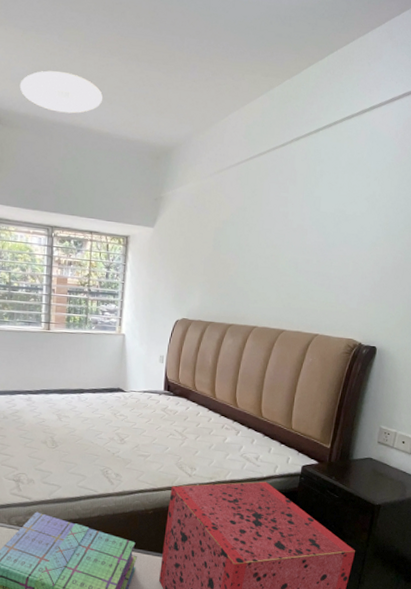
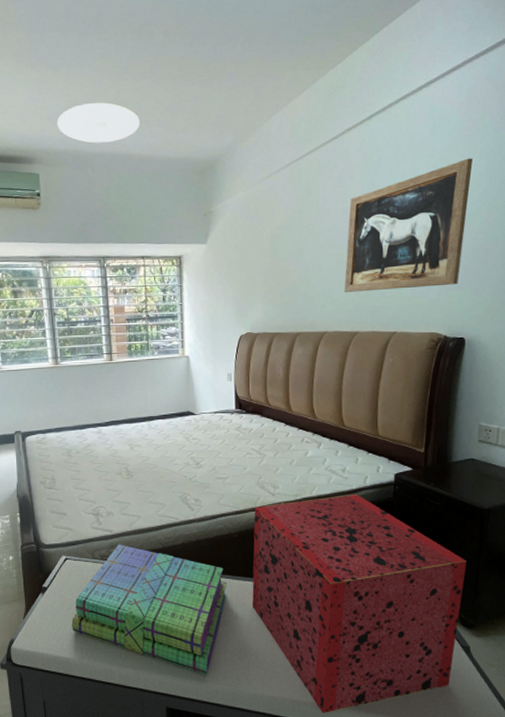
wall art: none [275,183,401,297] -> present [343,158,473,292]

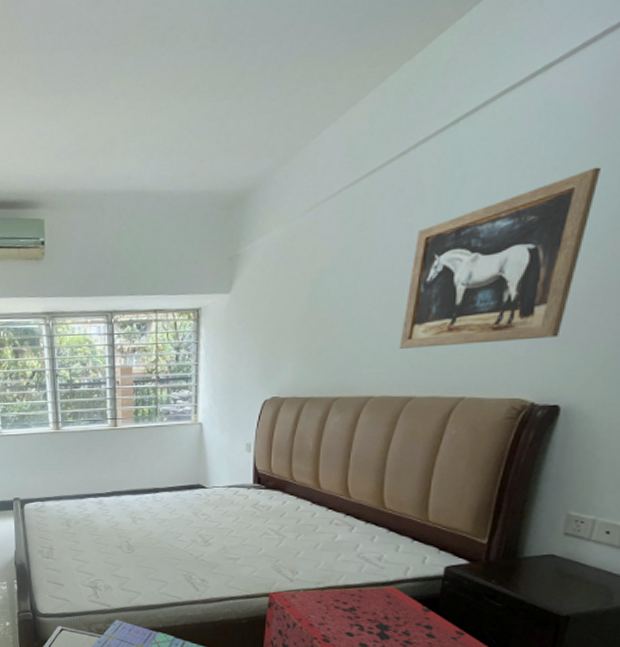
ceiling light: present [57,102,141,143] -> none [64,130,159,181]

